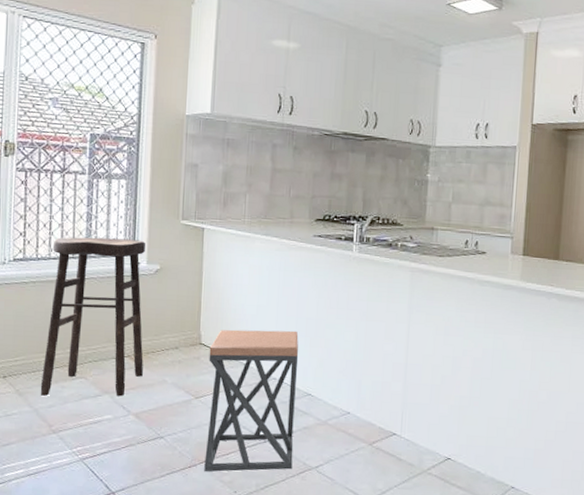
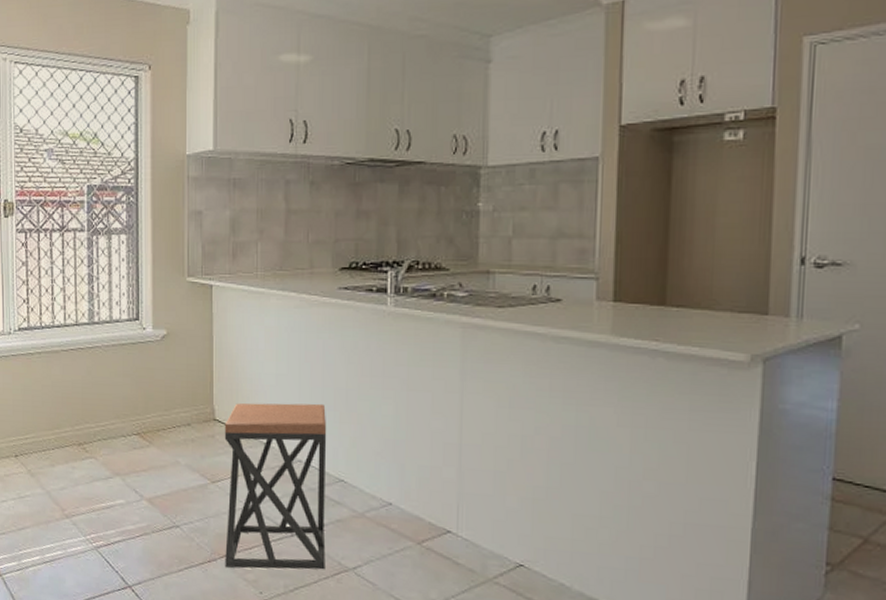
stool: present [40,237,145,397] -> none [51,301,154,479]

